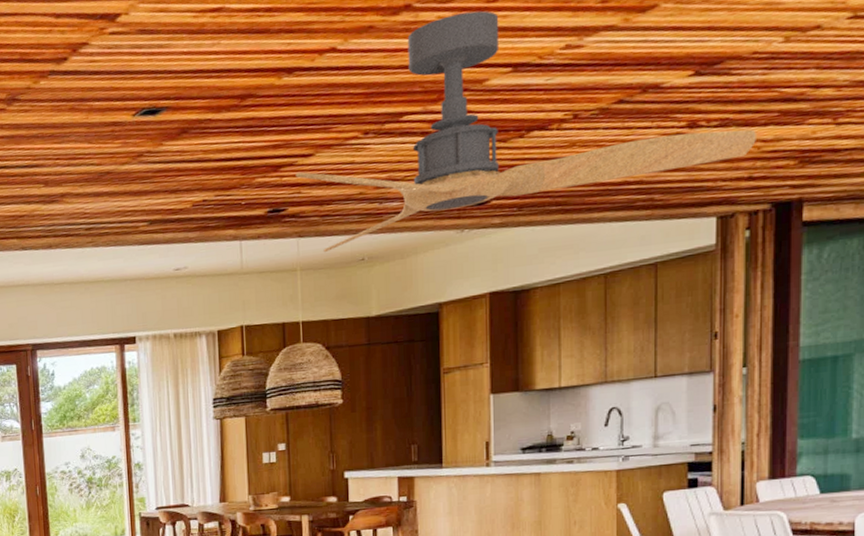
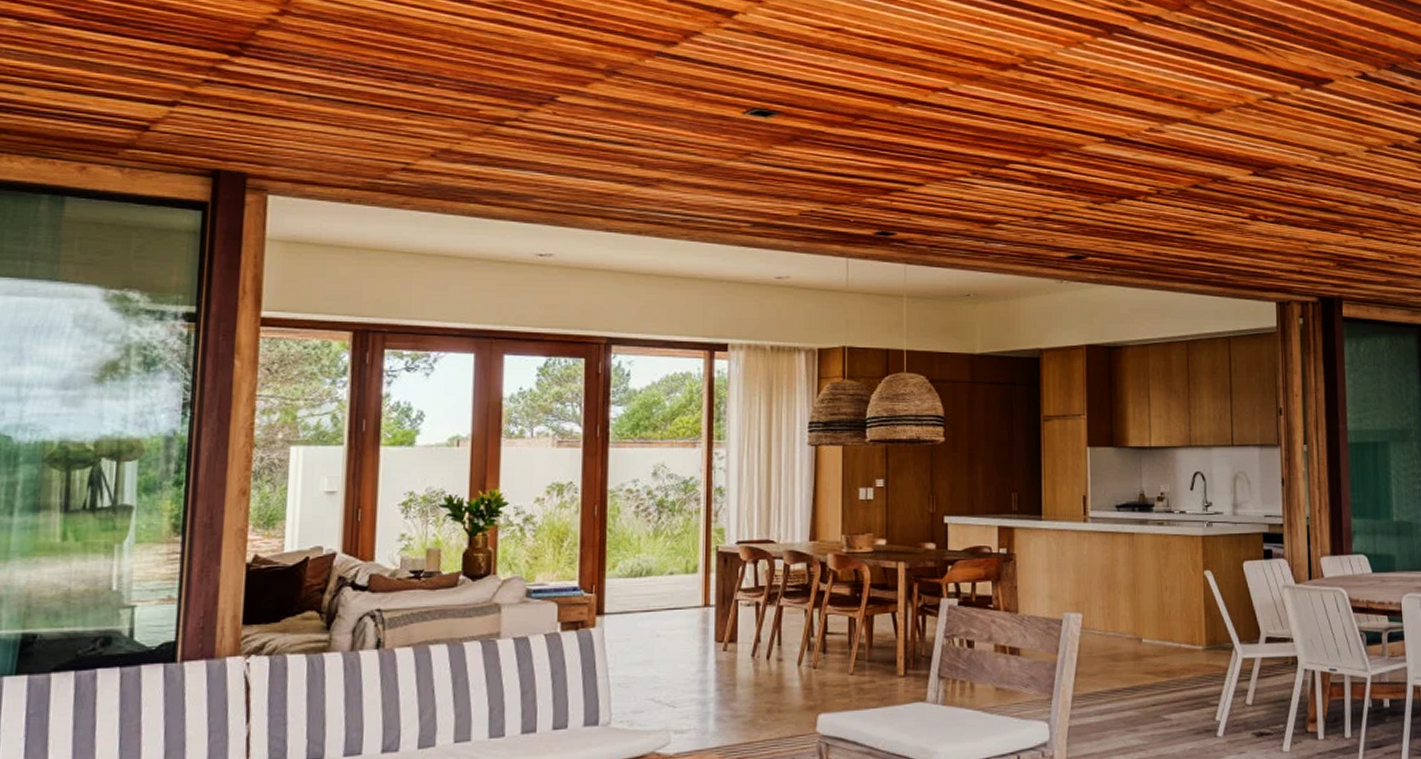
ceiling fan: present [296,10,756,253] -> none [906,81,1303,283]

